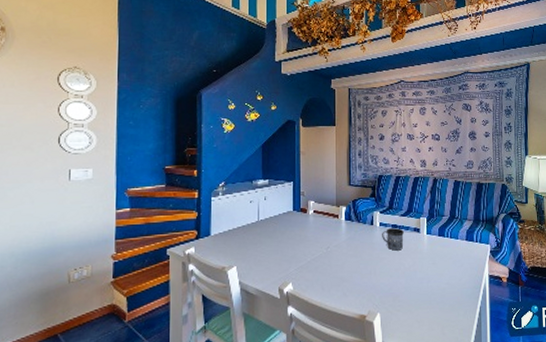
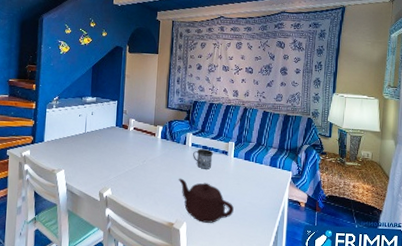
teapot: none [368,263,431,311] -> present [178,178,234,223]

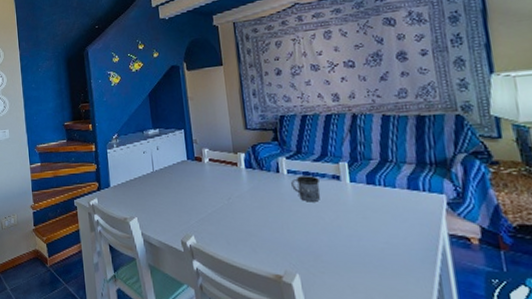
teapot: present [178,178,234,223] -> none [277,216,366,274]

